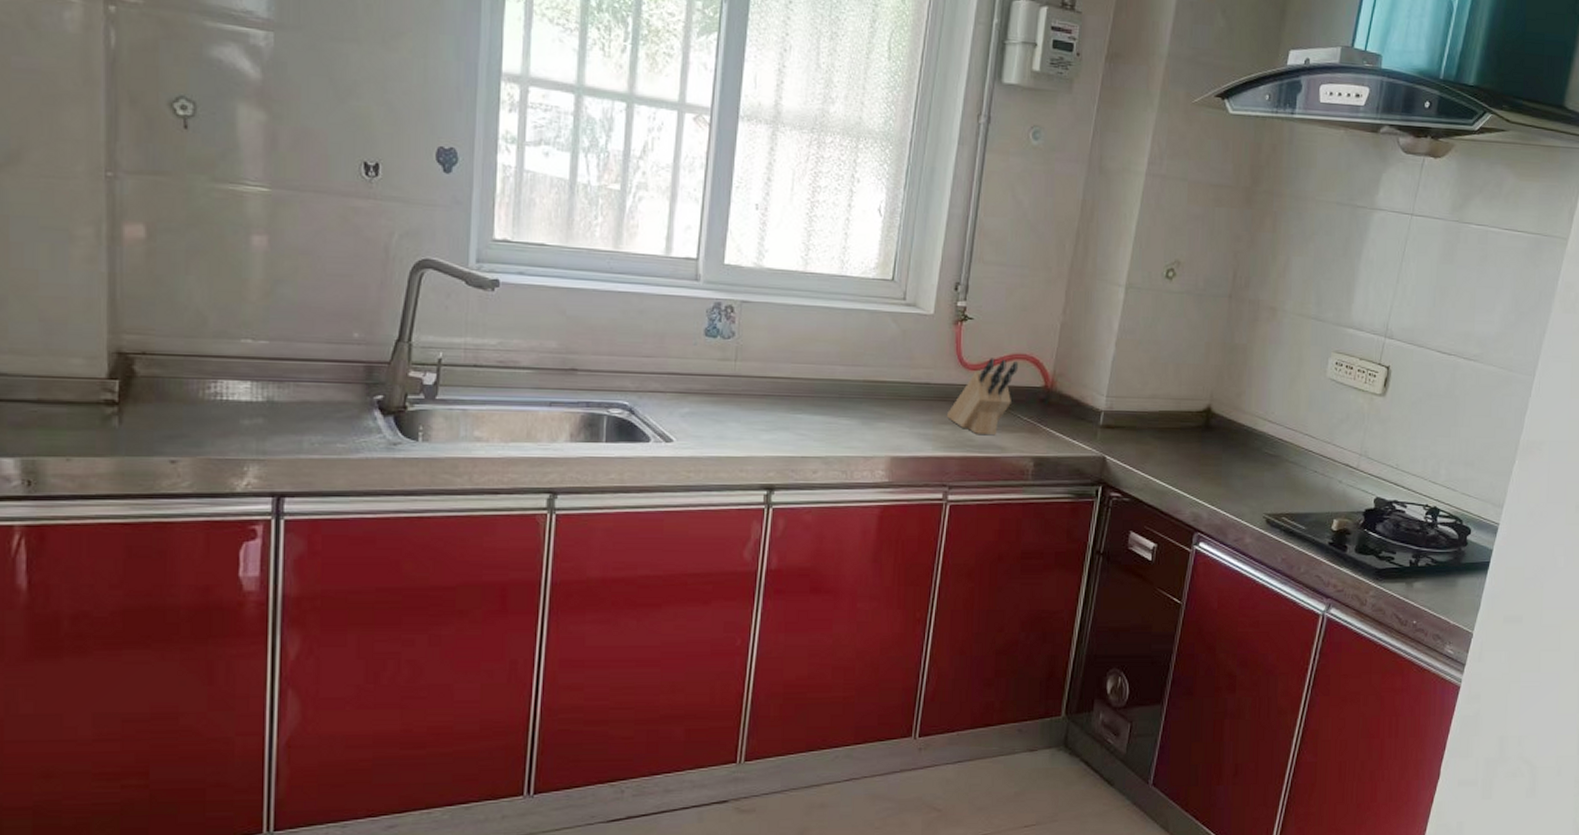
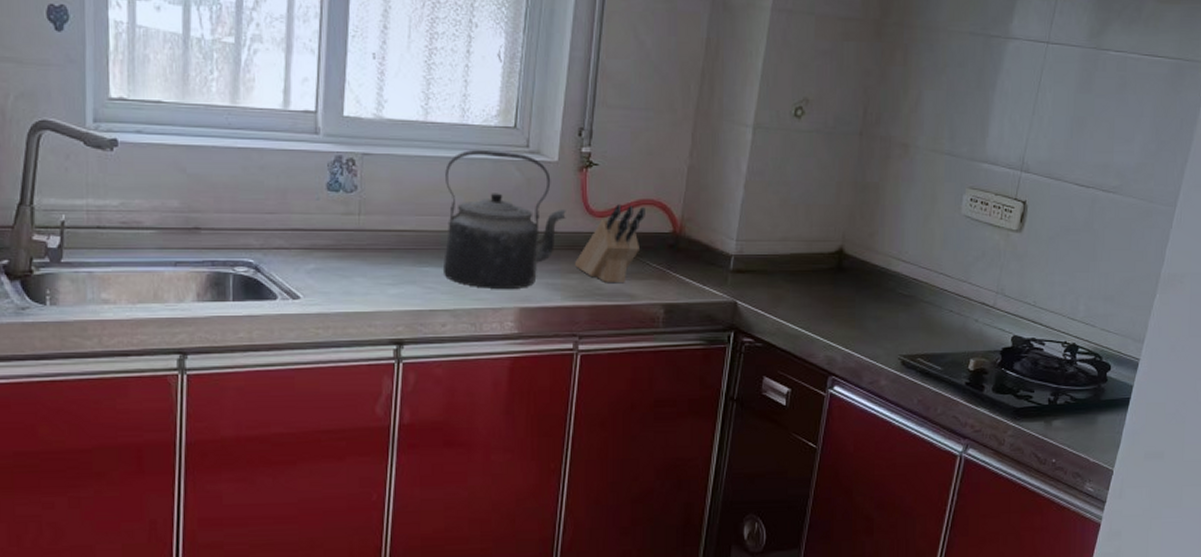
kettle: none [815,301,940,438] -> present [442,150,566,289]

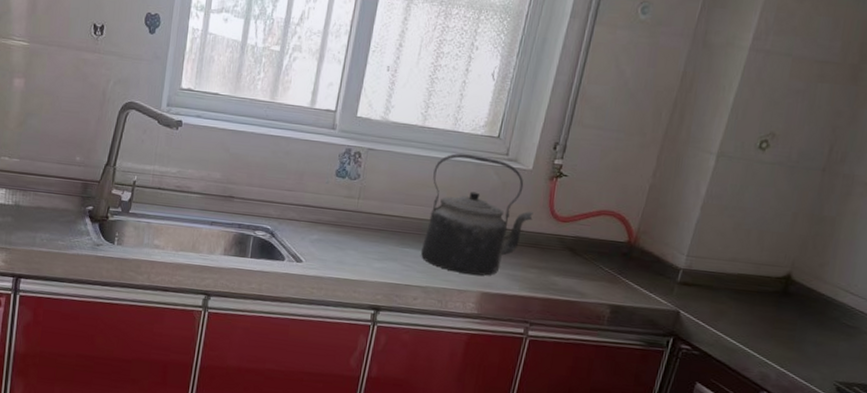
knife block: present [575,204,645,284] -> none [535,212,605,282]

